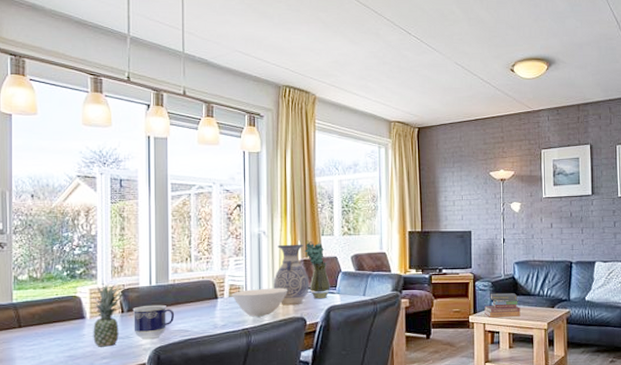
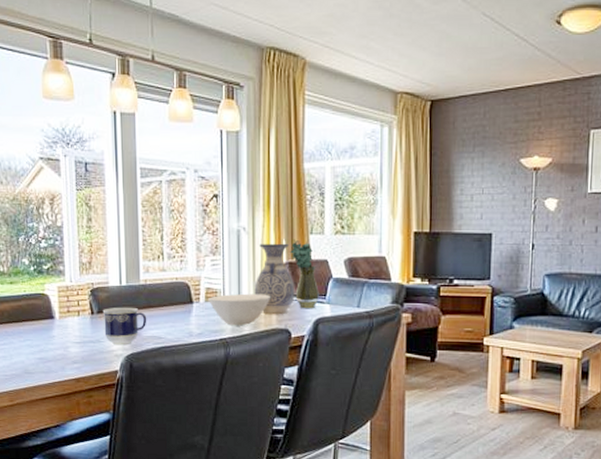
fruit: present [93,284,122,347] -> none [61,282,91,351]
books: present [484,292,521,317] -> none [503,311,549,341]

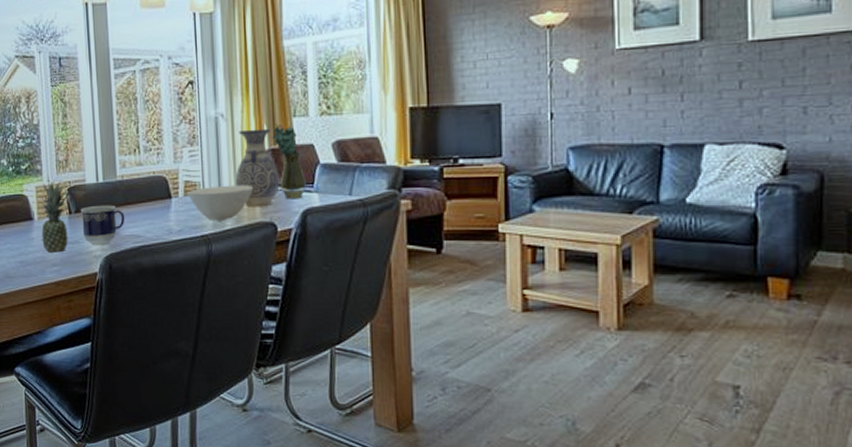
fruit: none [61,282,91,351] -> present [39,181,69,253]

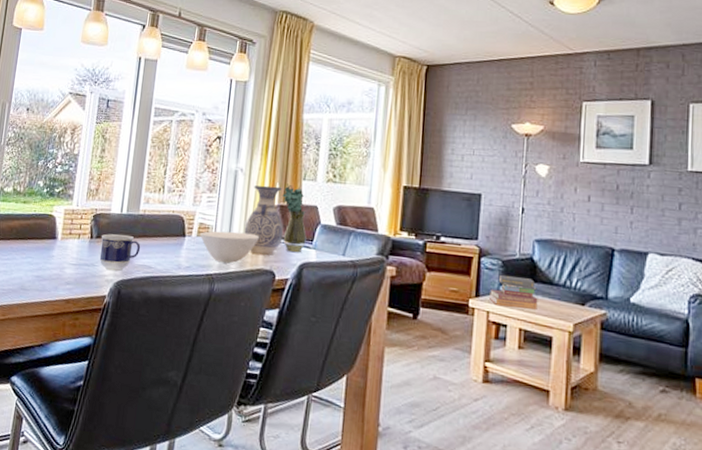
fruit: present [39,181,69,253] -> none [61,206,94,272]
books: none [521,191,578,226] -> present [490,274,538,310]

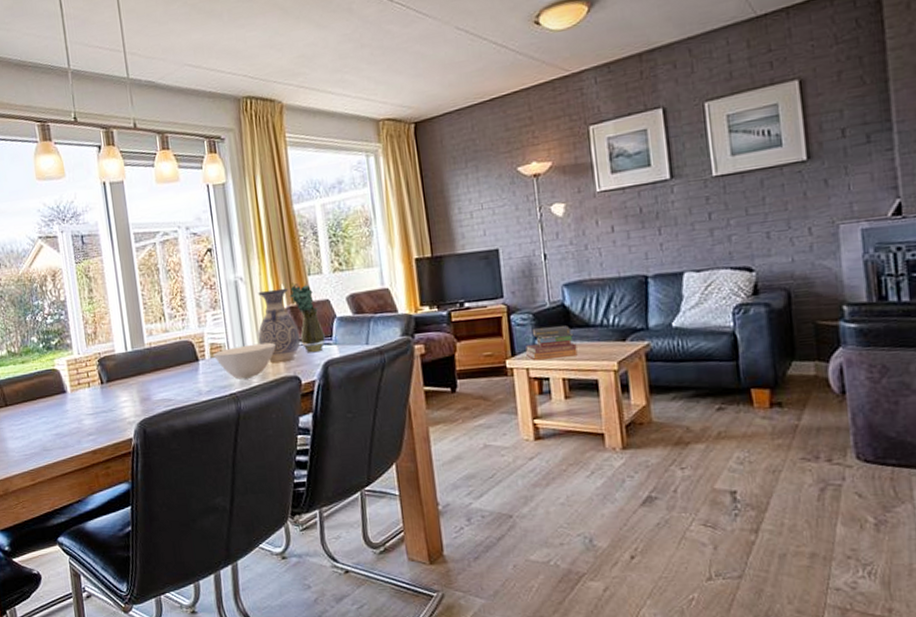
cup: present [99,233,141,271] -> none [111,372,156,413]

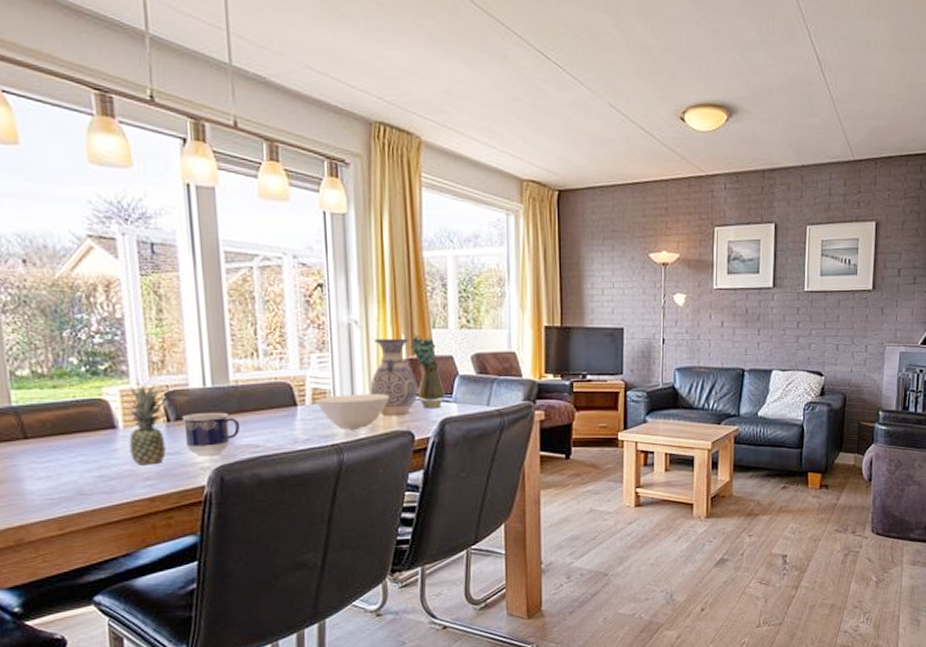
fruit: none [71,353,102,423] -> present [125,385,166,465]
cup: none [111,372,156,413] -> present [181,412,241,457]
books: present [525,326,578,360] -> none [637,405,680,434]

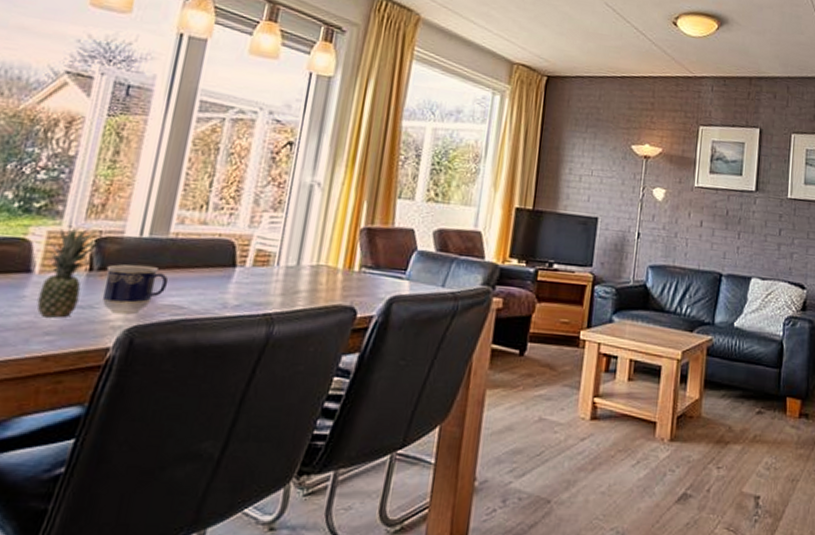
bowl: present [316,393,389,430] -> none [257,259,338,300]
vase: present [370,338,418,415] -> none [318,204,371,288]
vase: present [410,334,445,409] -> none [369,202,400,285]

